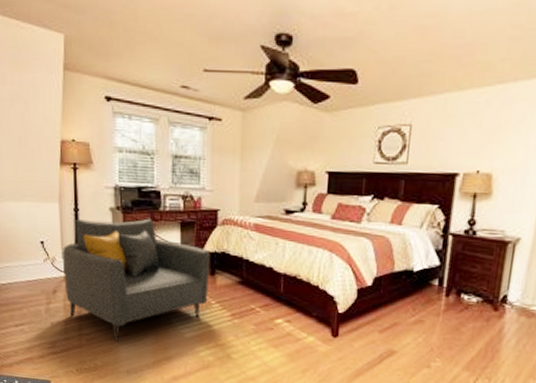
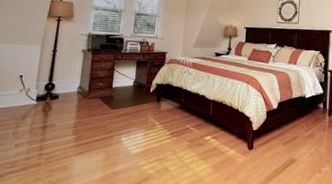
armchair: present [63,218,210,342] -> none [33,58,158,160]

